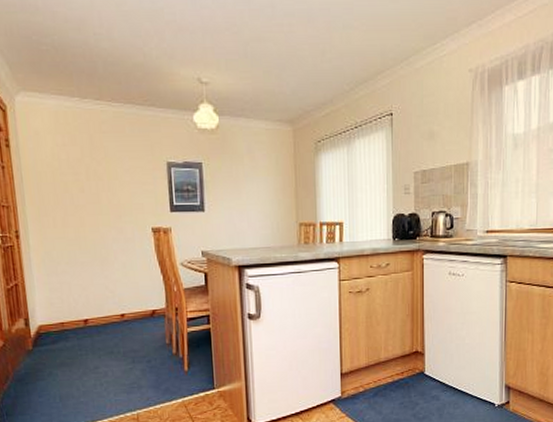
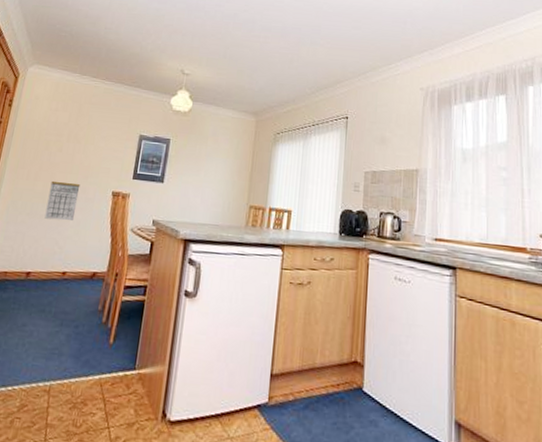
calendar: none [82,224,118,265] -> present [44,180,81,221]

